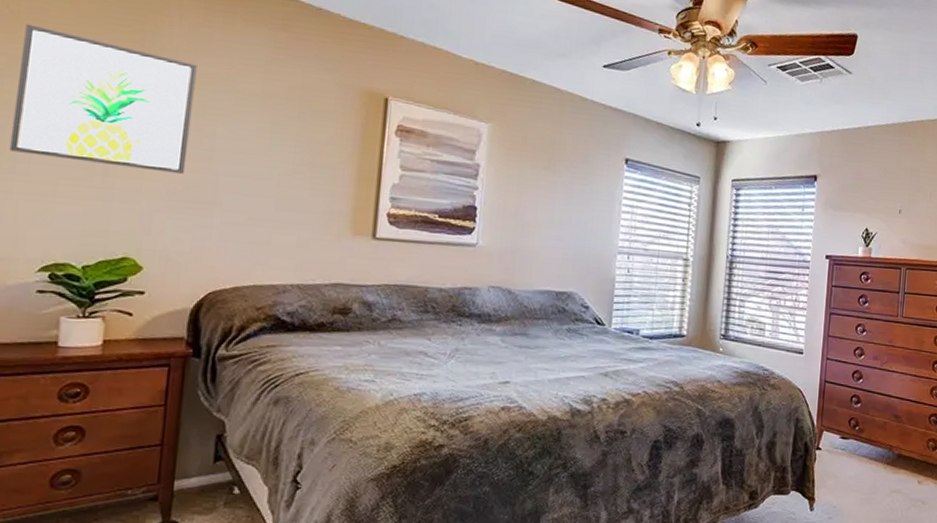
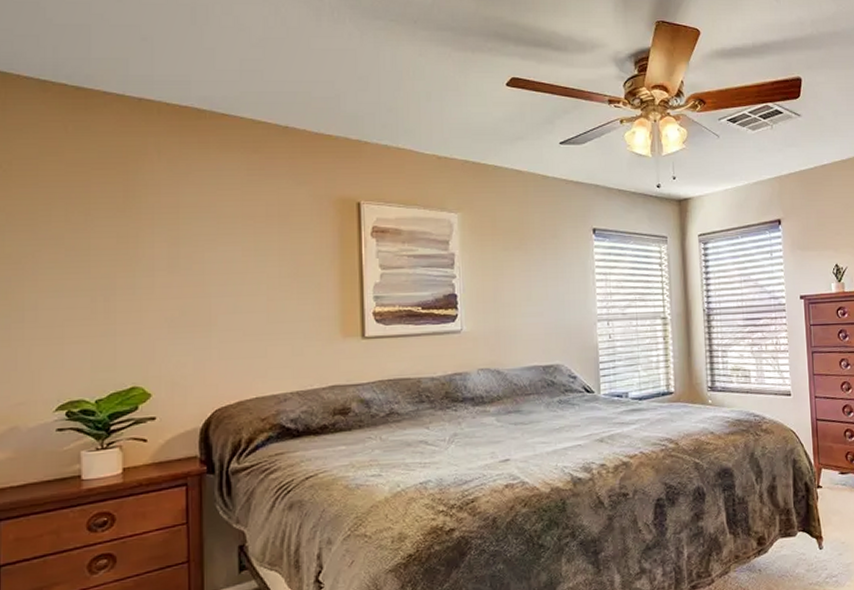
wall art: present [9,24,197,174] -> none [16,180,180,302]

